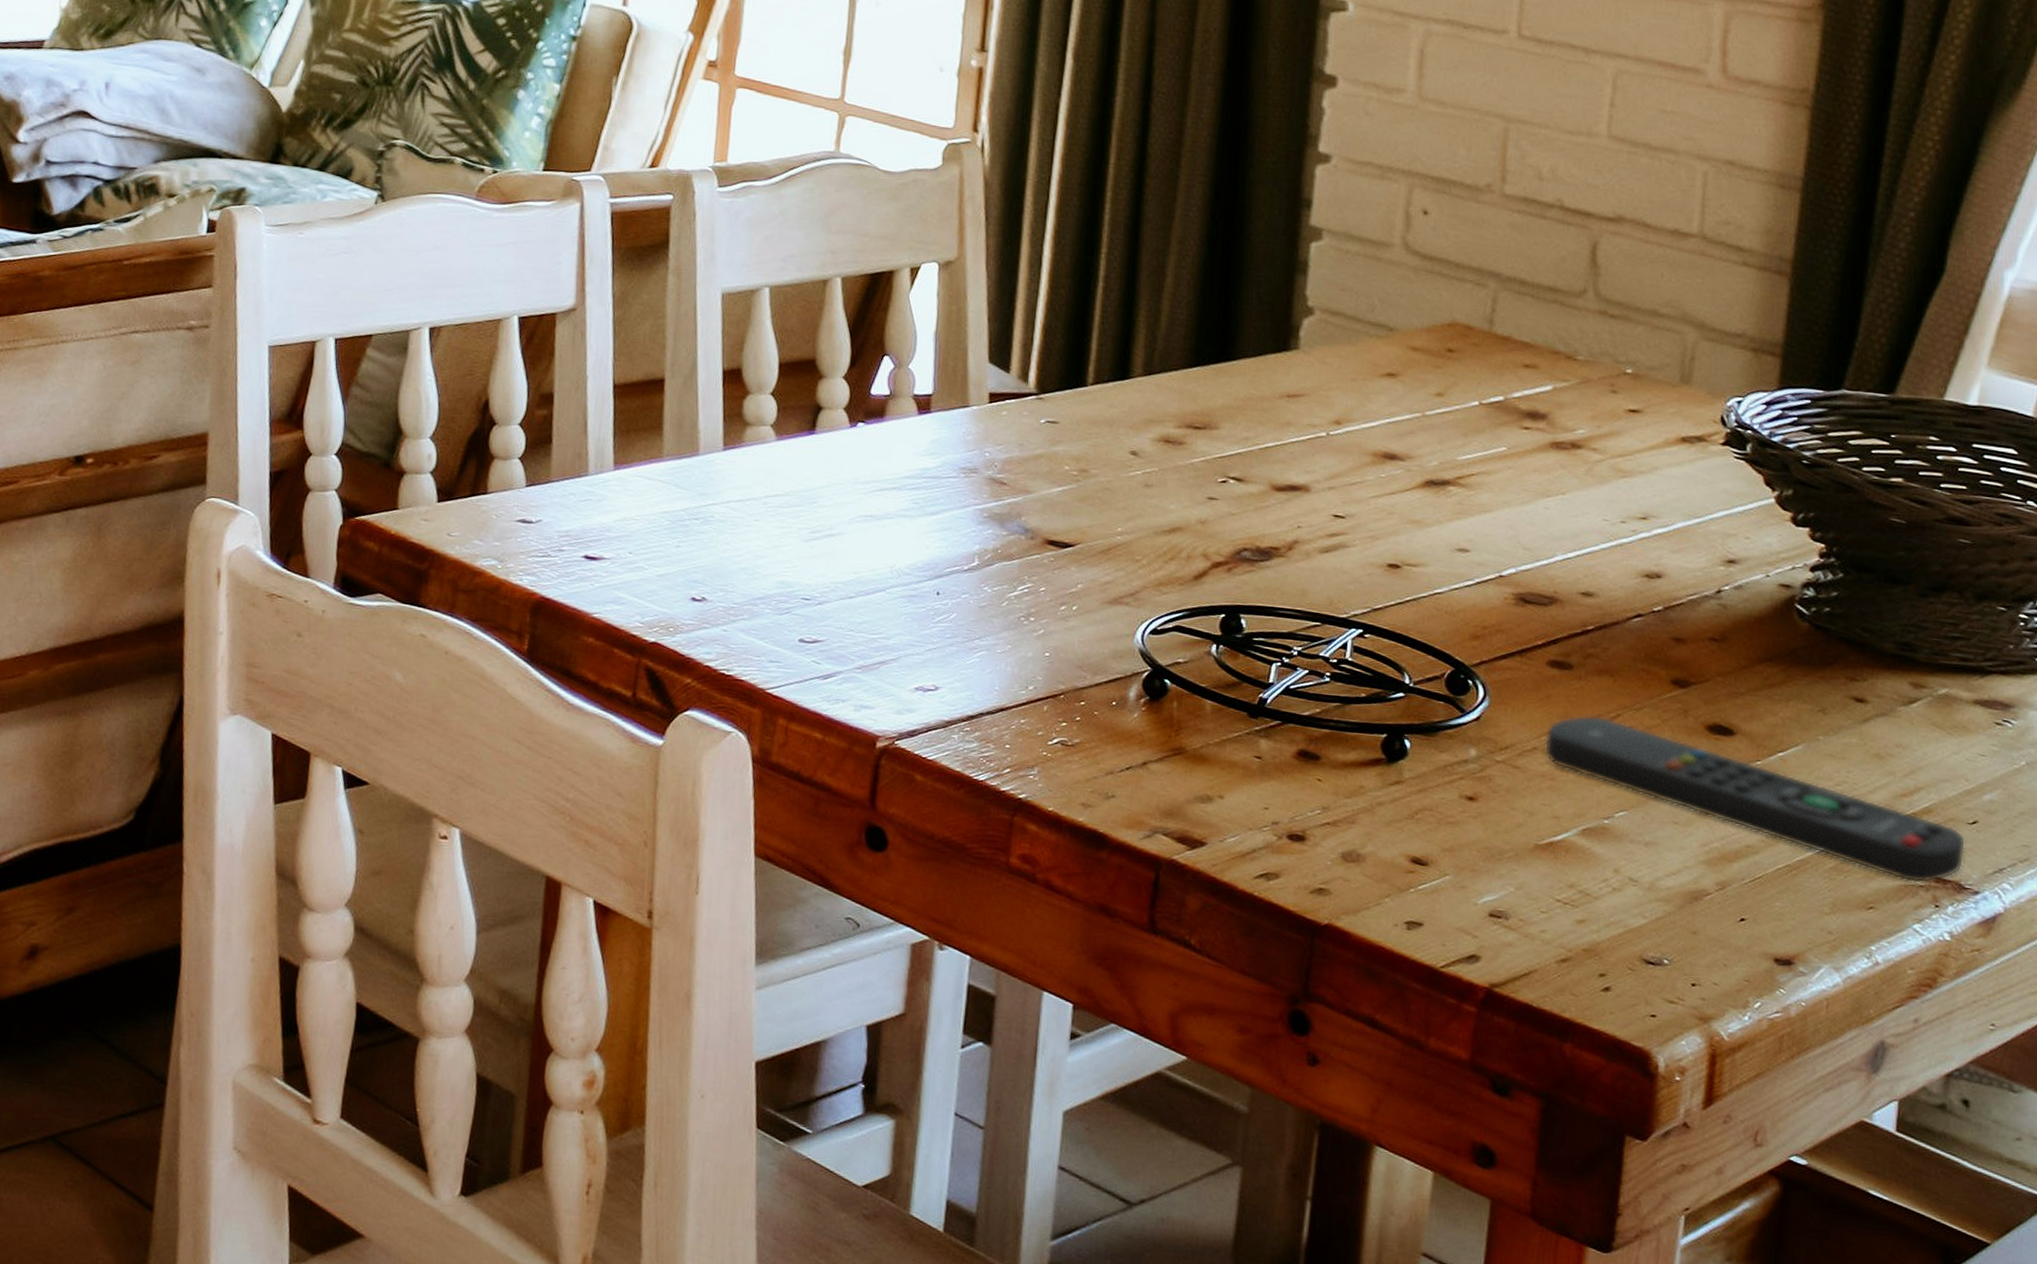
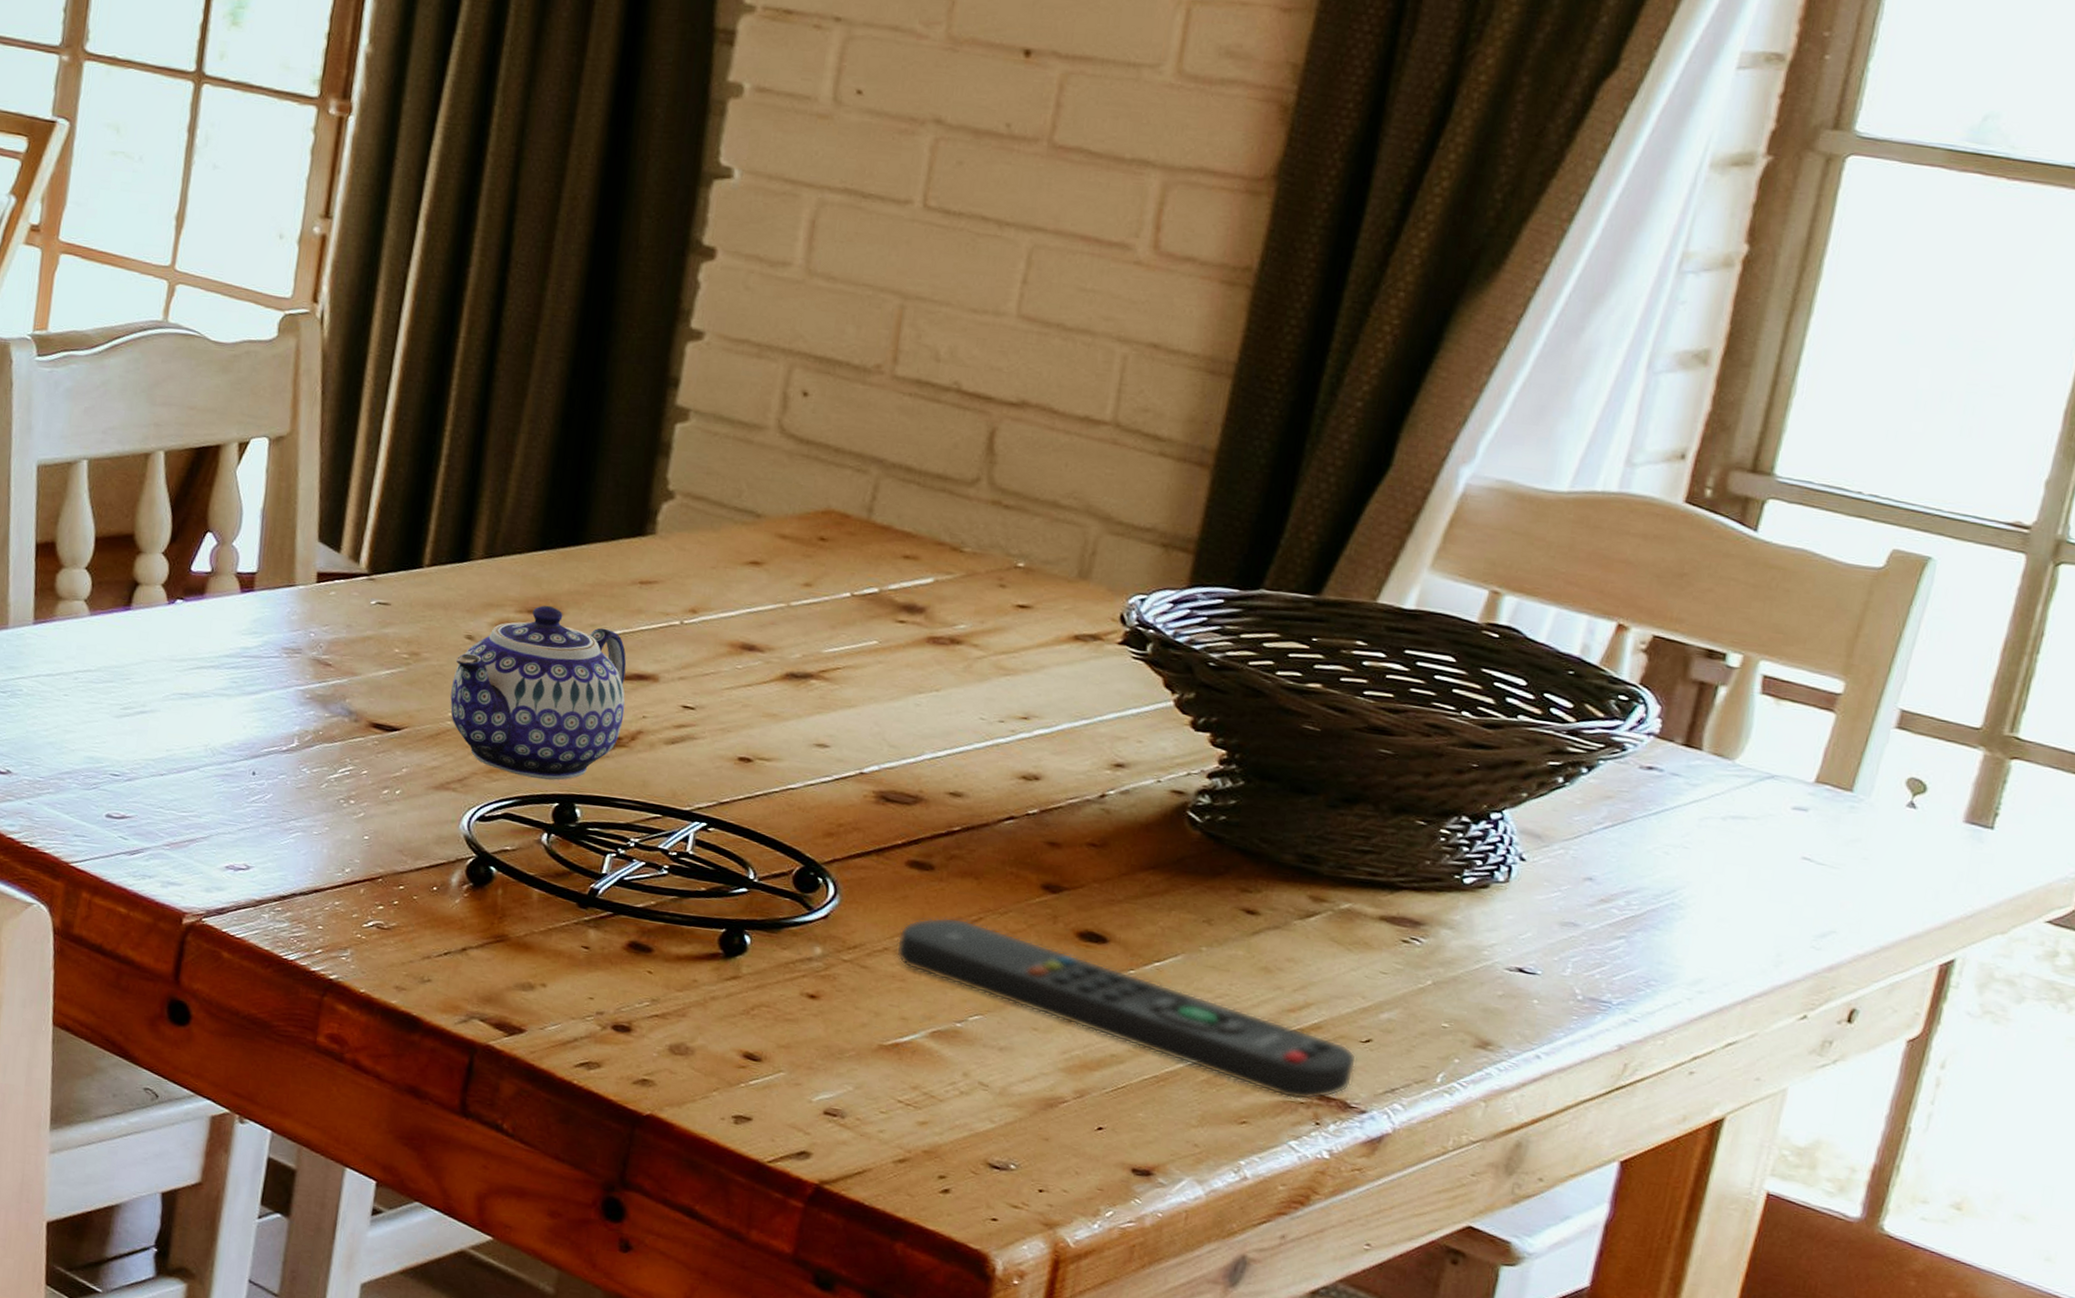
teapot: none [1119,420,1281,592] -> present [450,605,627,781]

